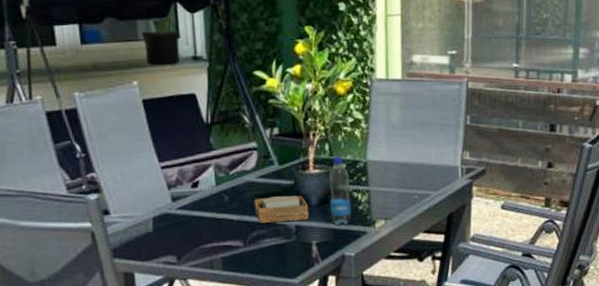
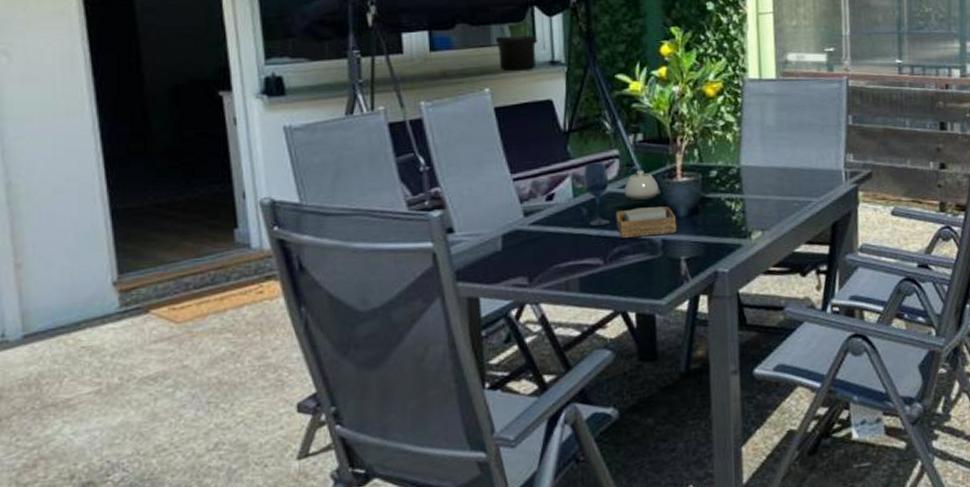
wineglass: none [224,154,249,212] -> present [583,162,610,226]
sugar bowl: none [261,161,293,189] -> present [623,170,659,200]
bottle: present [329,156,352,225] -> none [699,162,725,238]

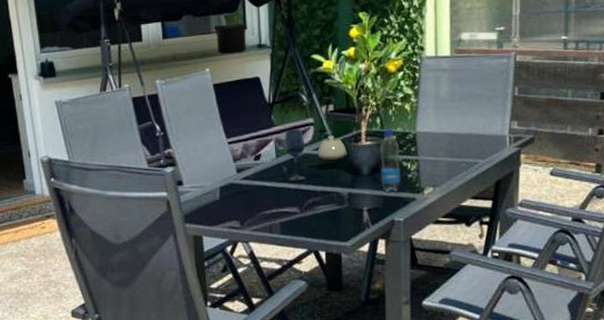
napkin holder: present [615,206,677,238] -> none [310,166,361,191]
bottle: none [699,162,725,238] -> present [380,129,401,192]

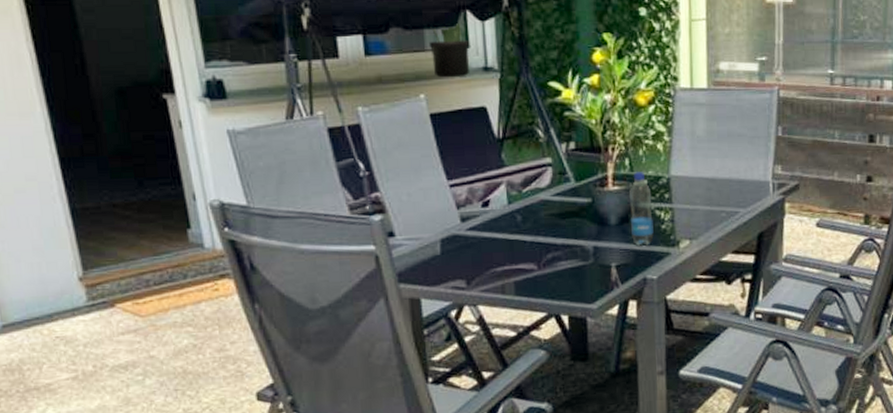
wineglass: present [284,129,306,181] -> none [517,170,543,232]
sugar bowl: present [317,135,346,160] -> none [556,178,591,208]

